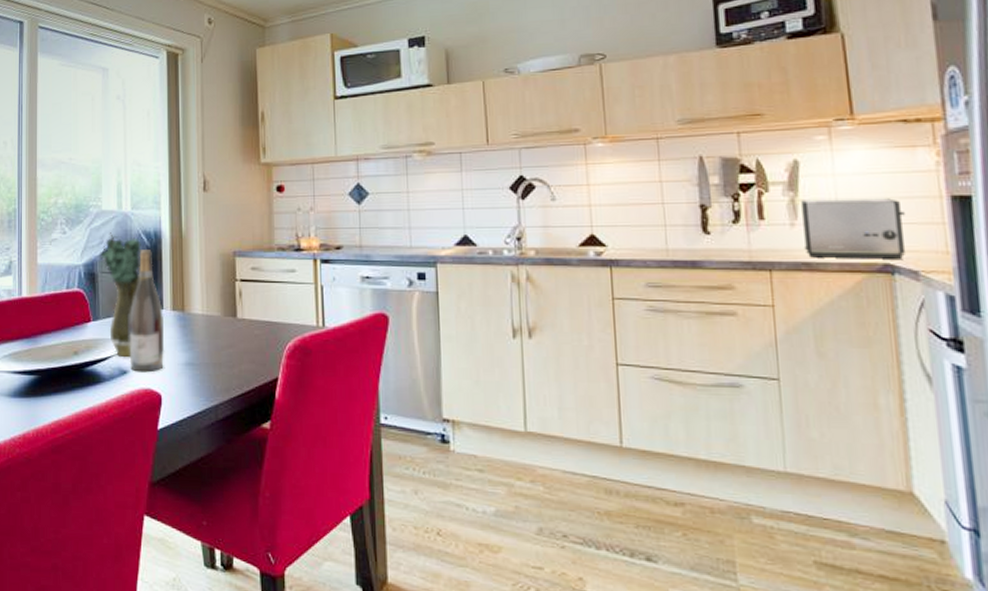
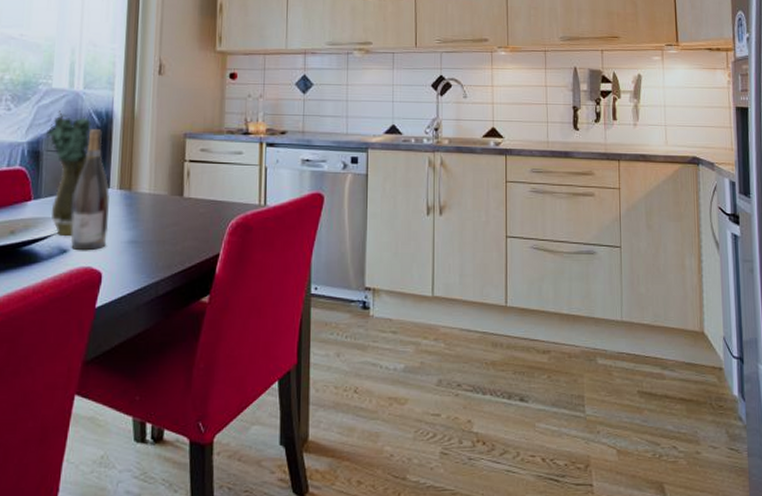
toaster: present [801,198,907,259] -> none [642,106,707,153]

